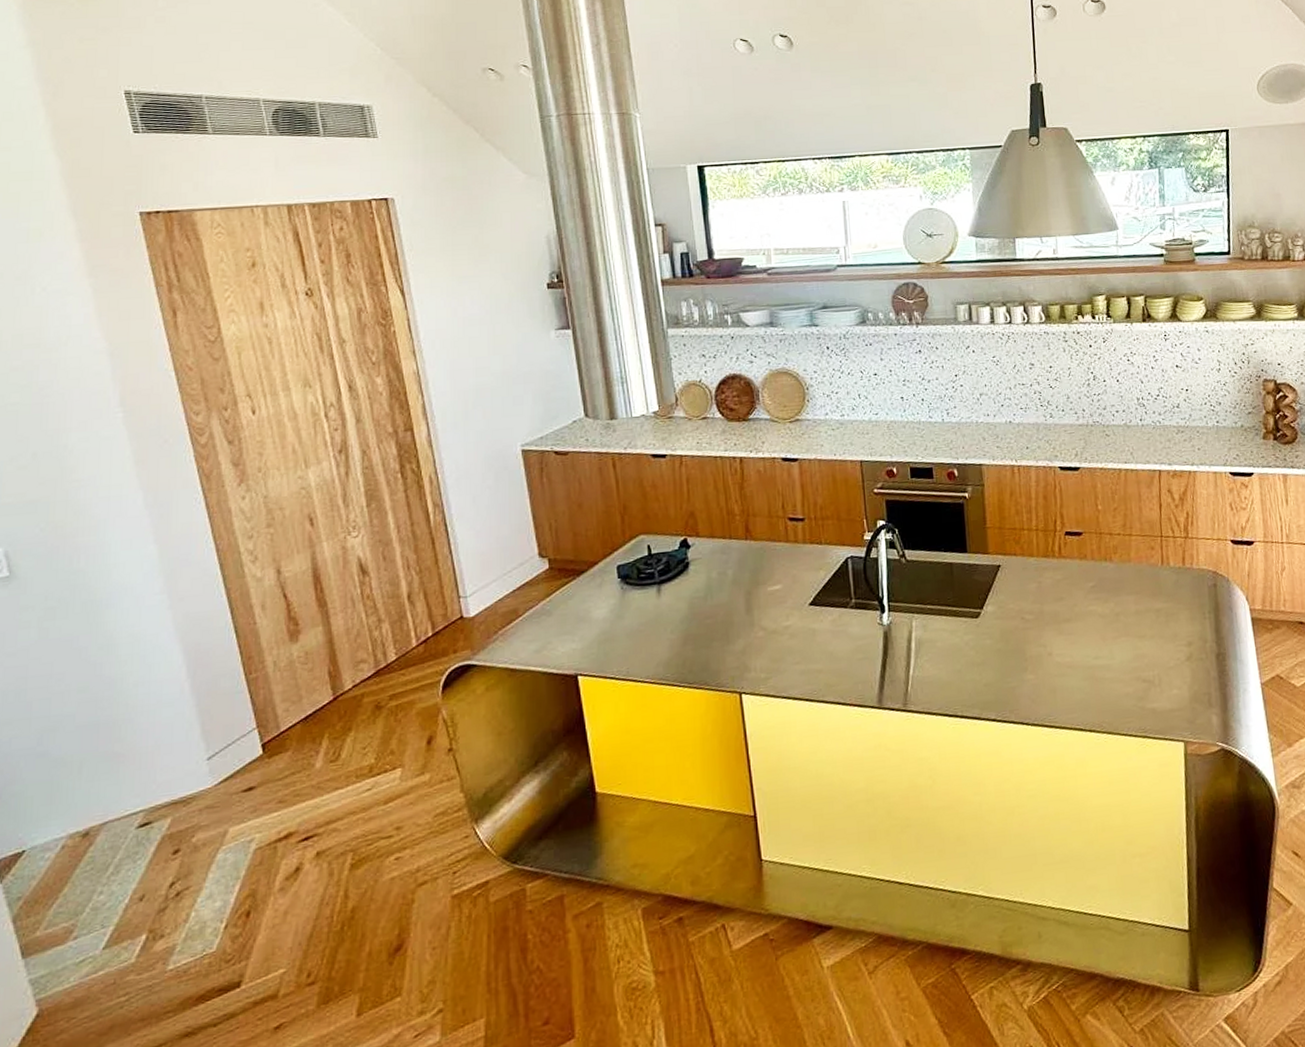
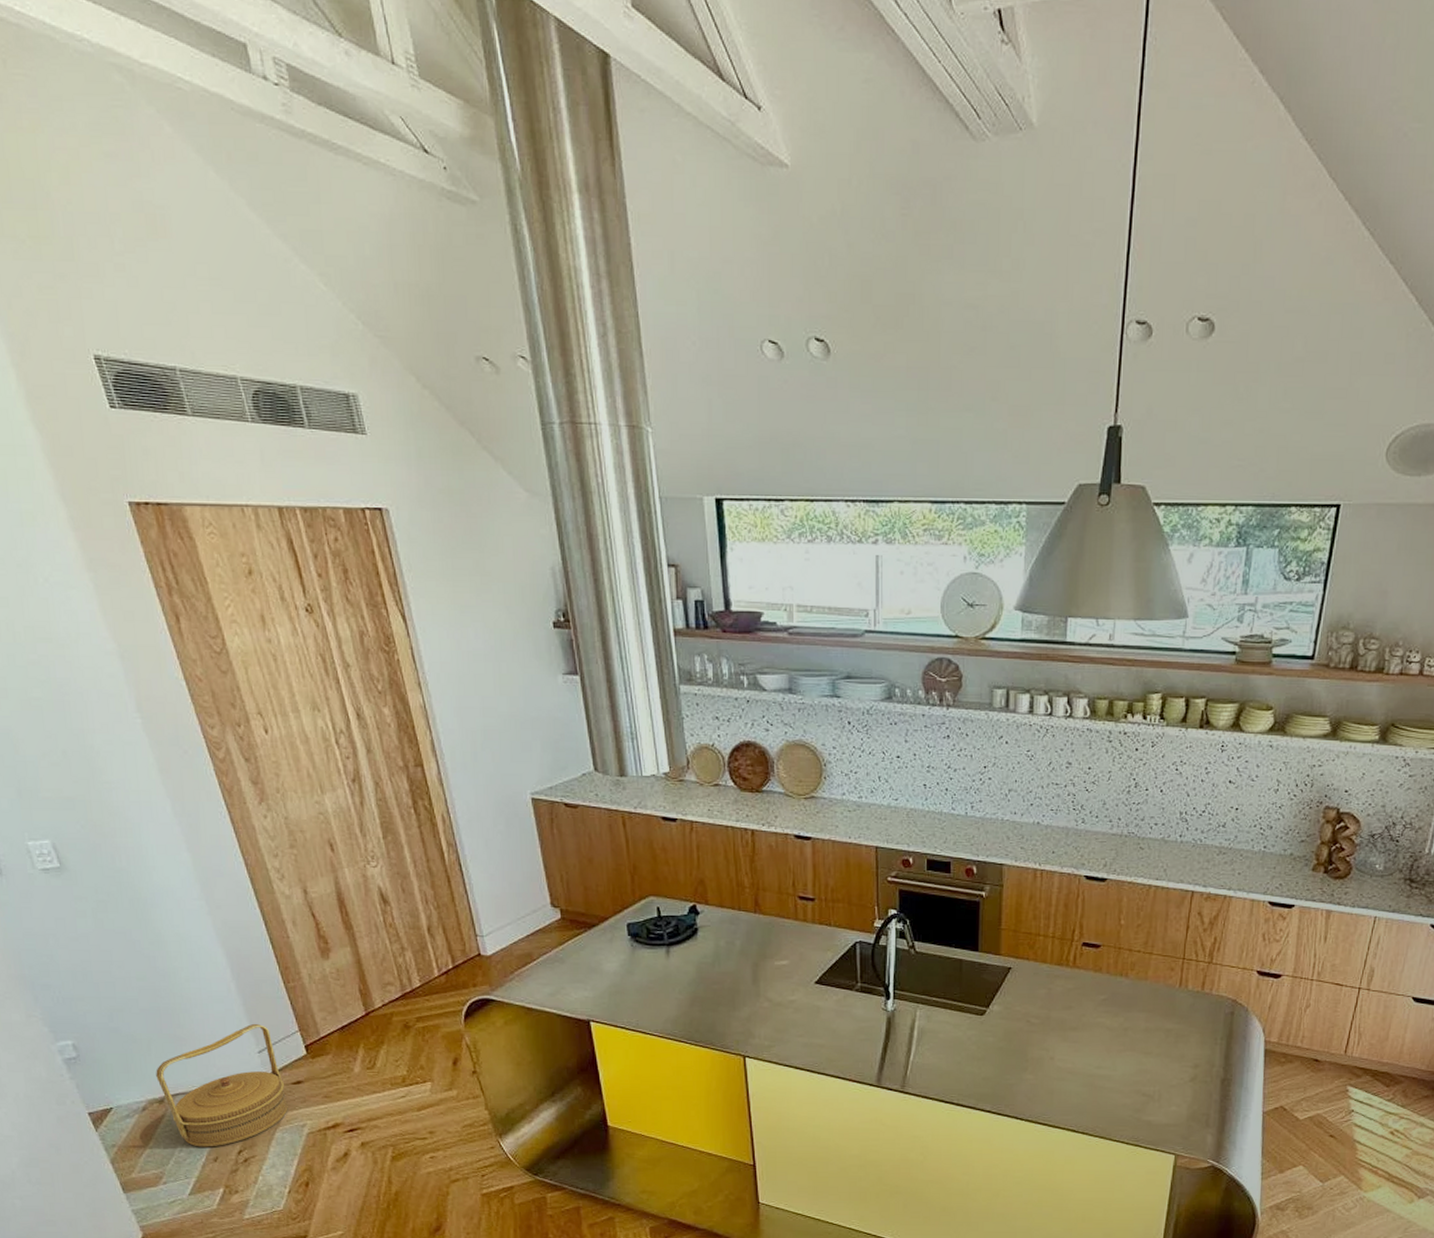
basket: none [84,725,235,886] -> present [156,1023,288,1147]

